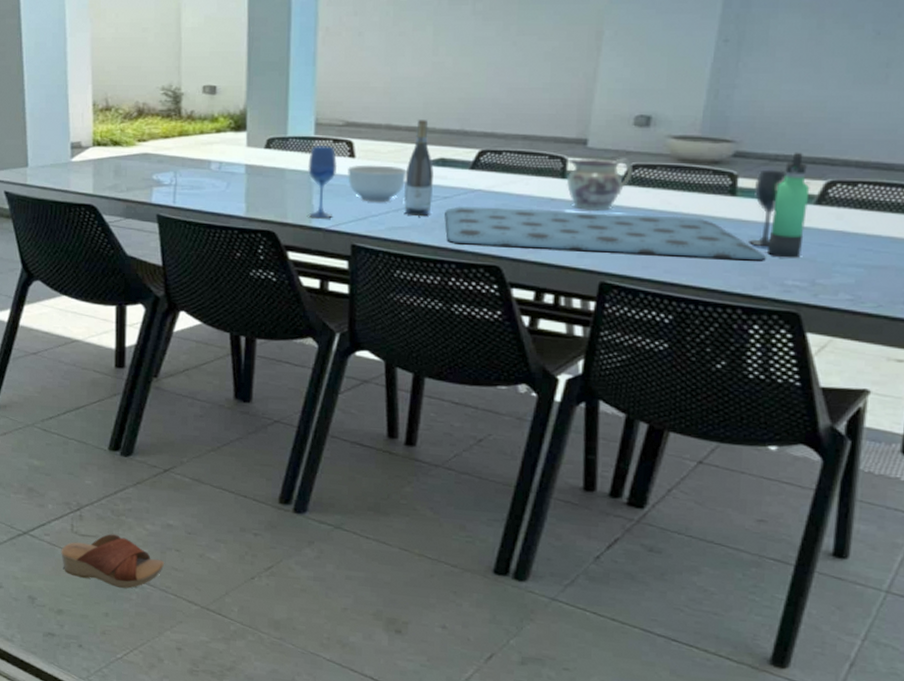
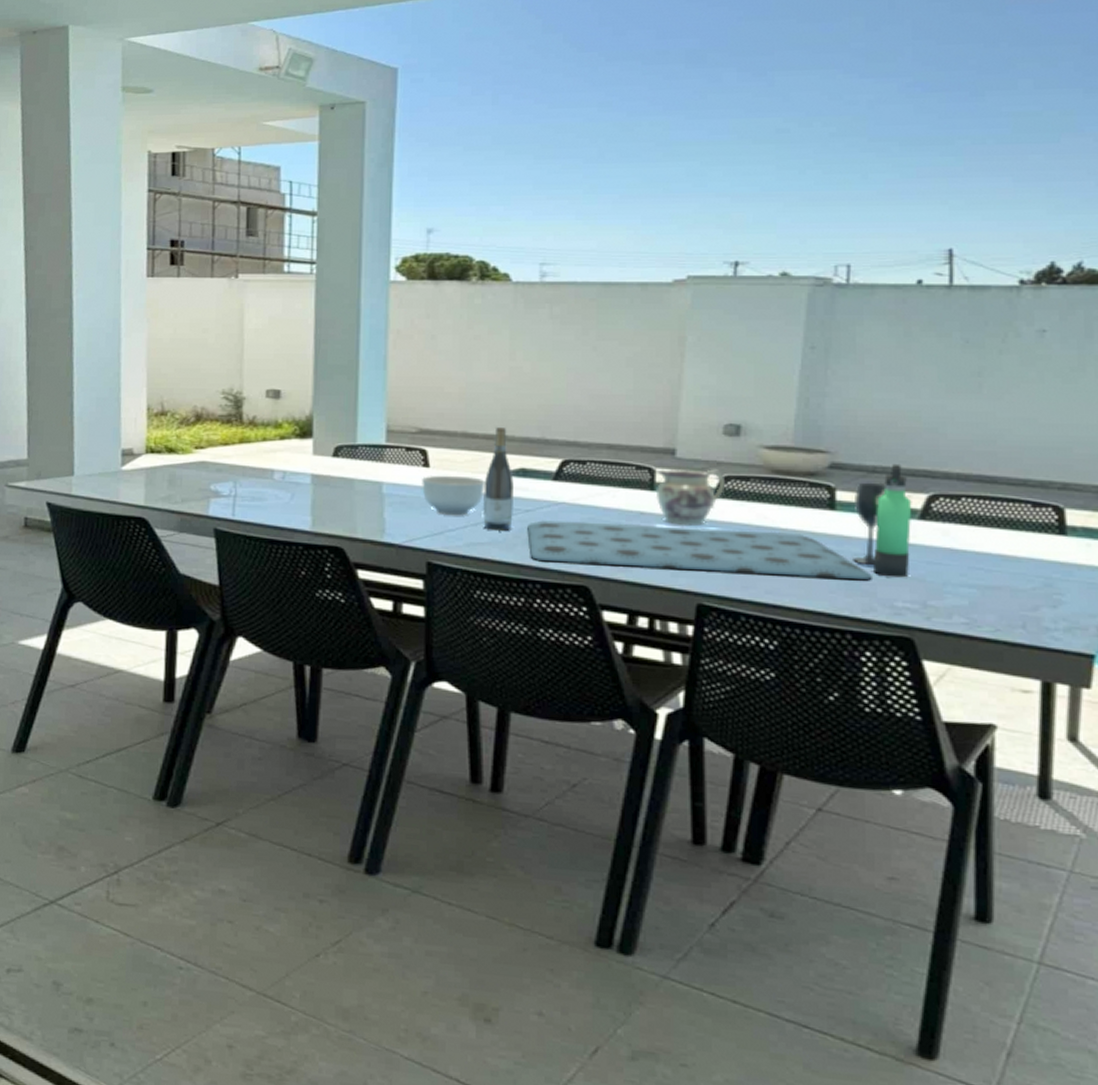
sandal: present [61,534,165,589] -> none [93,902,215,970]
wineglass: present [308,145,338,219] -> none [379,454,411,534]

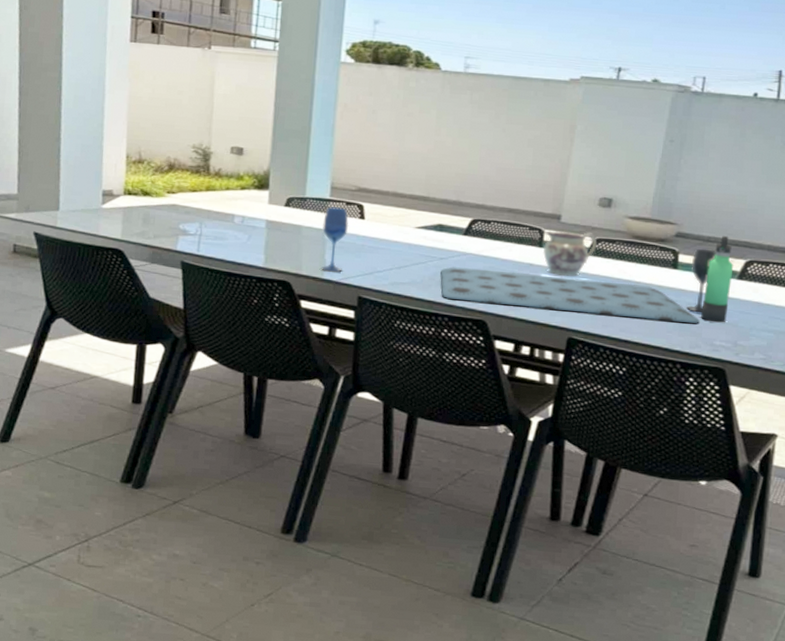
wineglass: none [379,454,411,534] -> present [322,207,349,272]
bowl: present [422,475,485,515] -> none [357,226,409,260]
wine bottle: present [483,426,514,531] -> none [405,189,432,274]

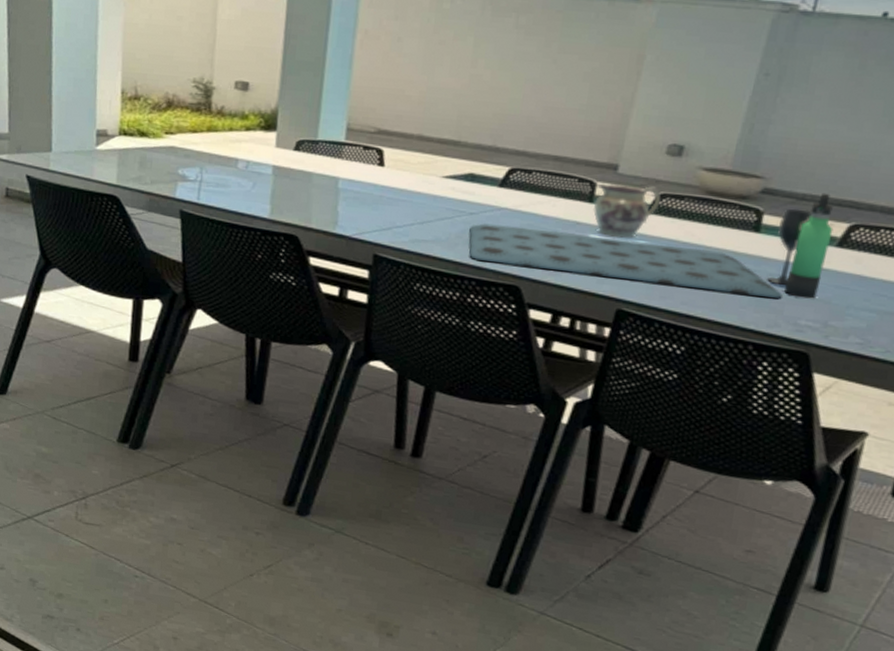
wineglass: present [322,207,349,272] -> none [334,151,366,226]

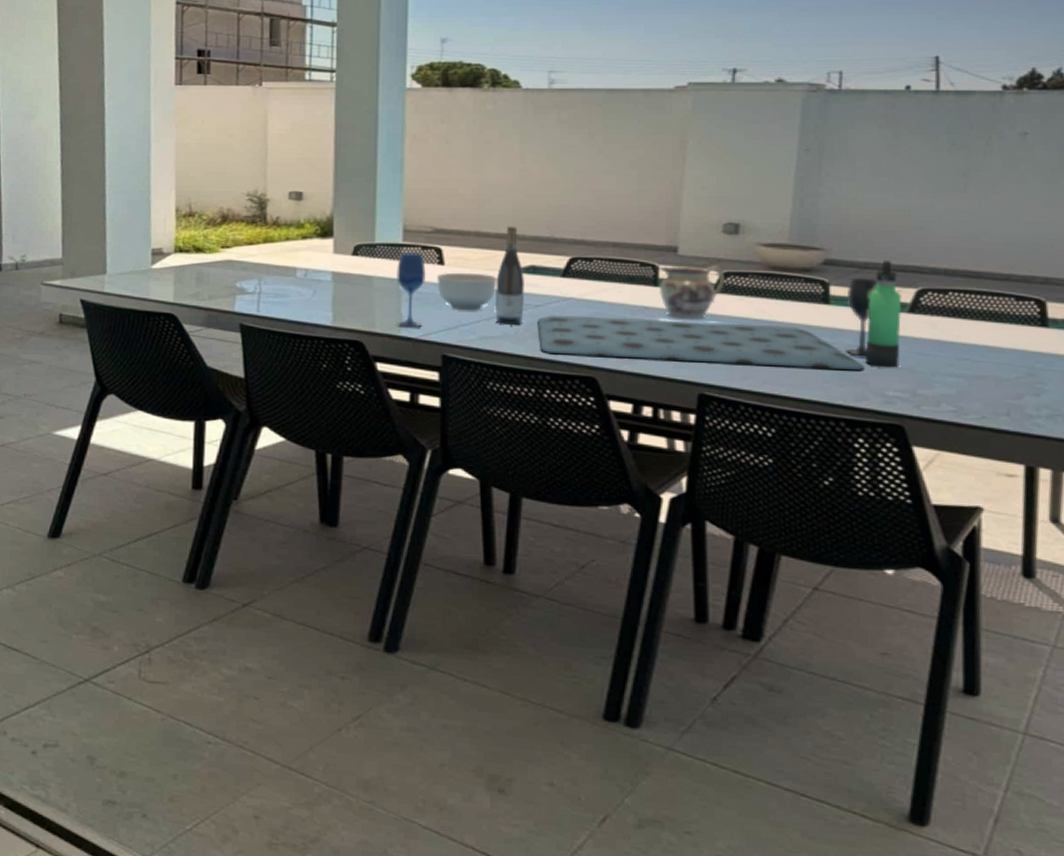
wineglass: none [334,151,366,226] -> present [396,252,427,328]
bowl: none [375,174,435,213] -> present [437,272,497,310]
wine bottle: none [429,131,462,231] -> present [495,225,524,325]

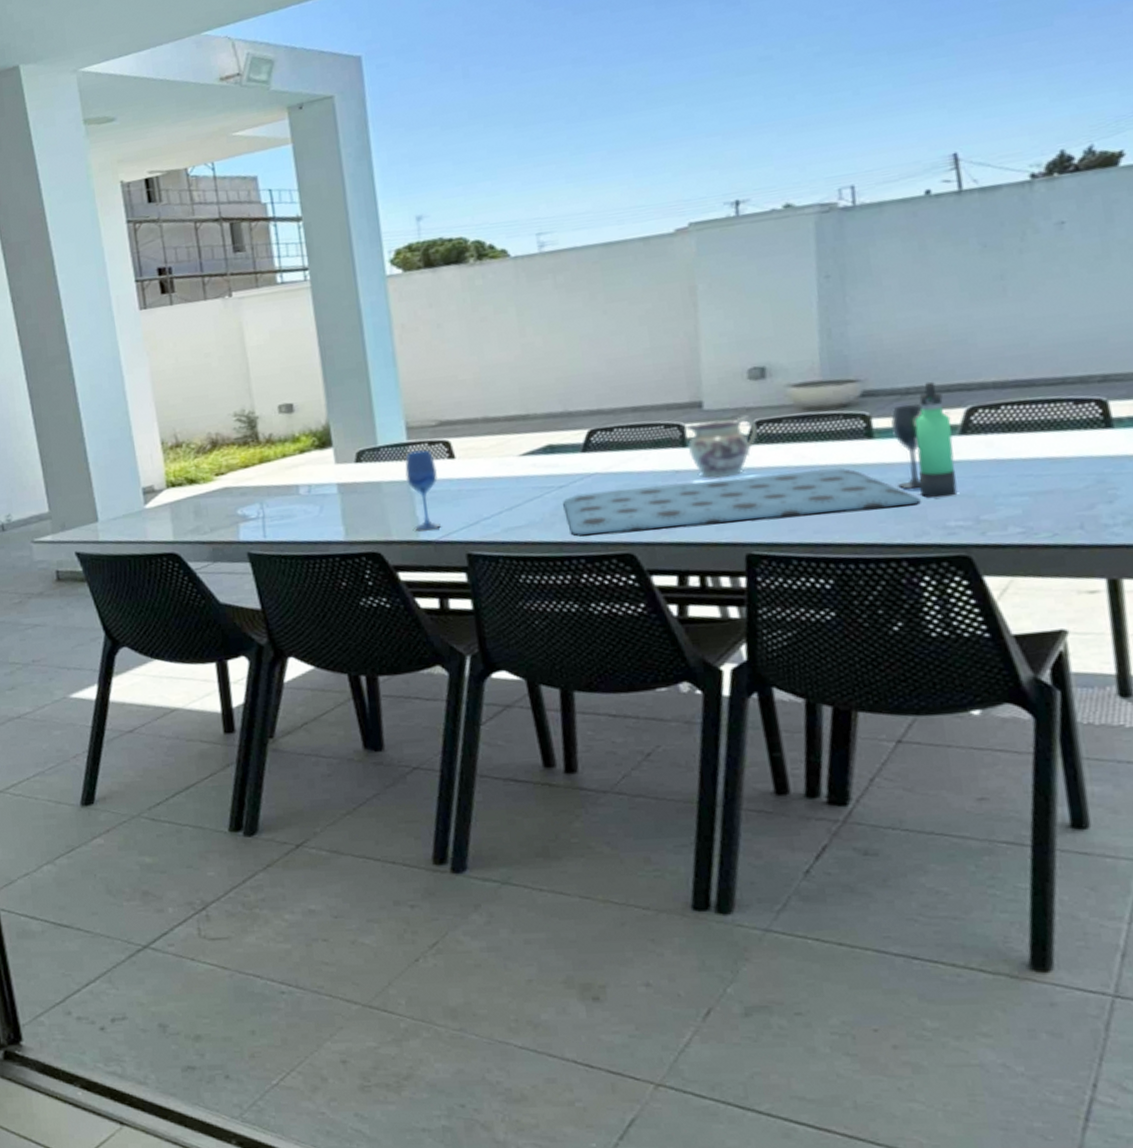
bowl: present [437,272,497,310] -> none [449,461,515,504]
wine bottle: present [495,225,524,325] -> none [512,405,548,512]

